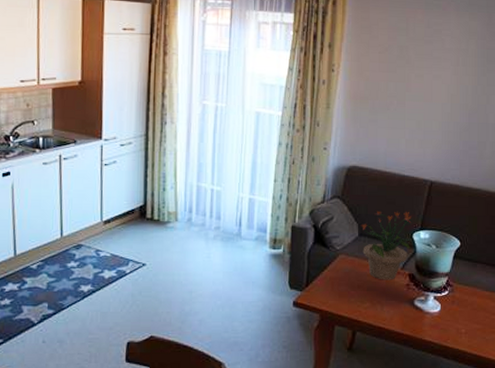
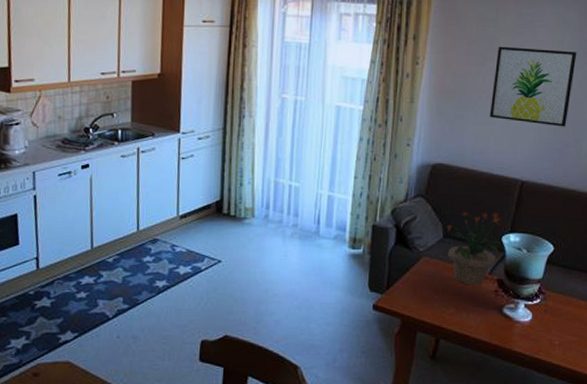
wall art: none [401,54,481,130] -> present [490,46,577,127]

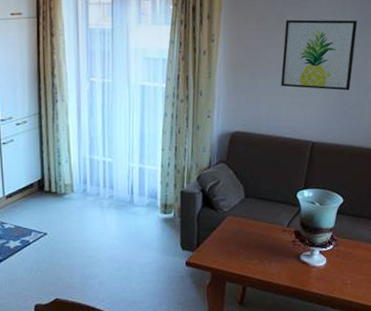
potted plant: present [445,211,503,286] -> none [246,172,298,238]

